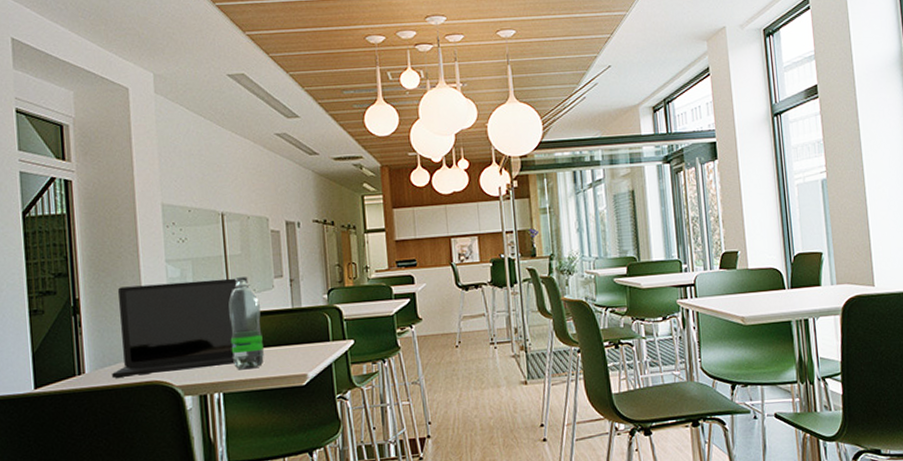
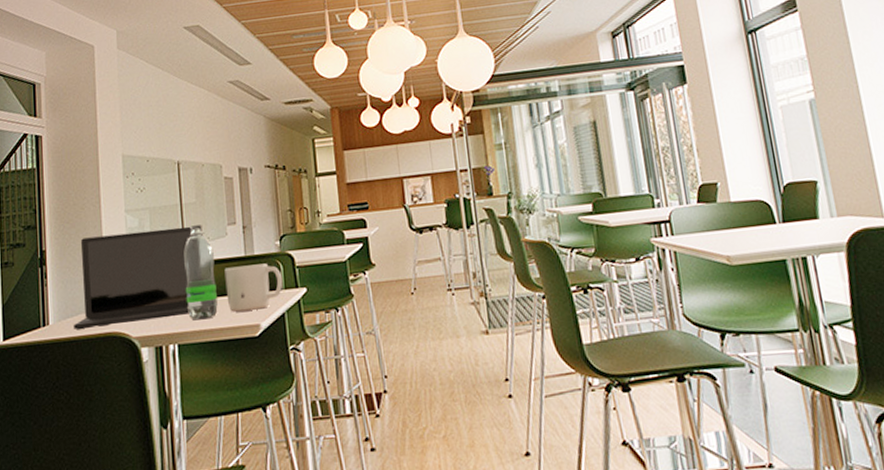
mug: none [271,316,331,362] -> present [224,263,283,312]

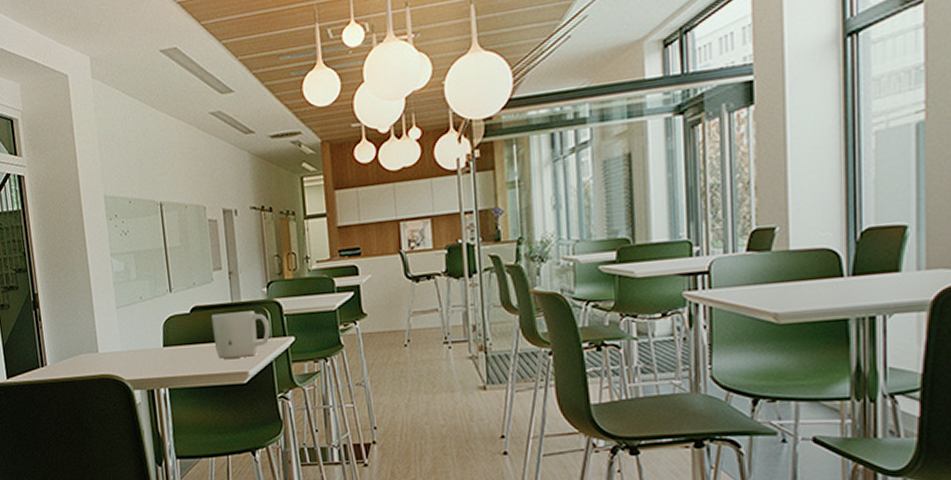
laptop: present [74,226,192,329] -> none [69,271,178,370]
bottle: present [182,225,218,321] -> none [169,270,206,366]

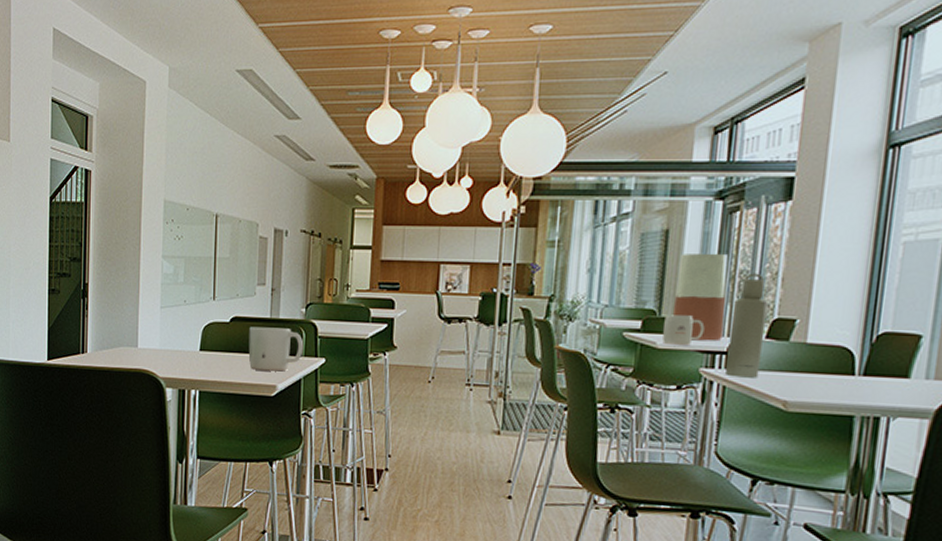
mug: none [639,238,682,273] -> present [662,314,705,347]
vase: none [646,169,702,264] -> present [672,253,728,342]
bottle: none [708,185,745,297] -> present [725,273,768,378]

